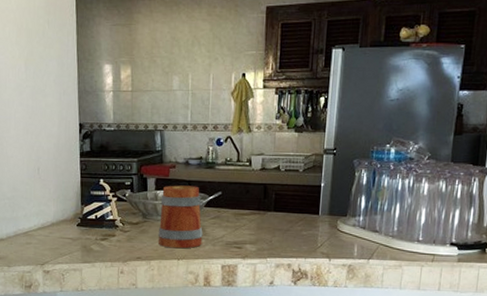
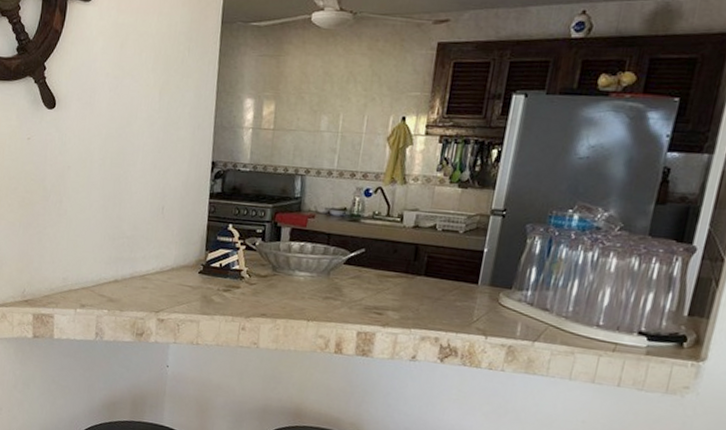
mug: present [158,185,203,249] -> none [287,237,341,309]

